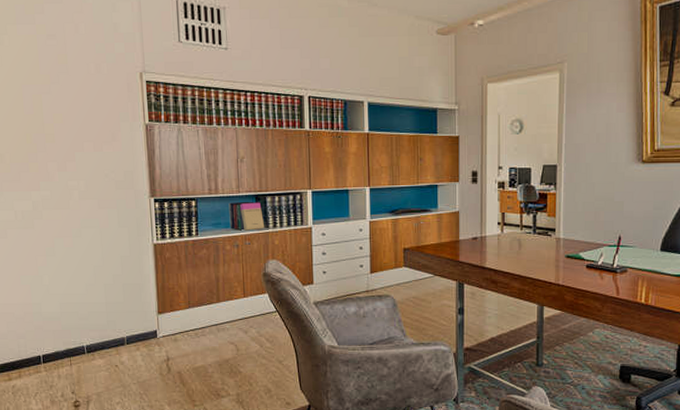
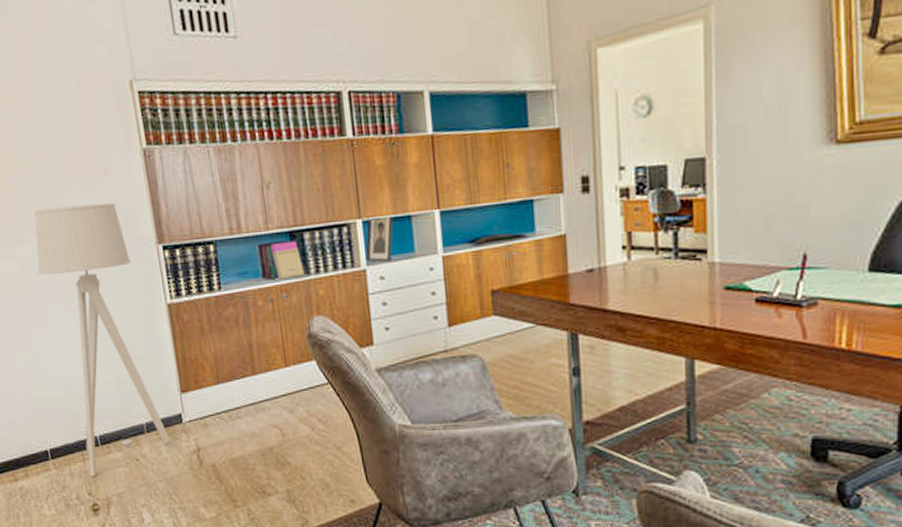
floor lamp: none [48,162,146,379] -> present [33,203,170,477]
picture frame: none [312,189,335,222] -> present [365,217,394,263]

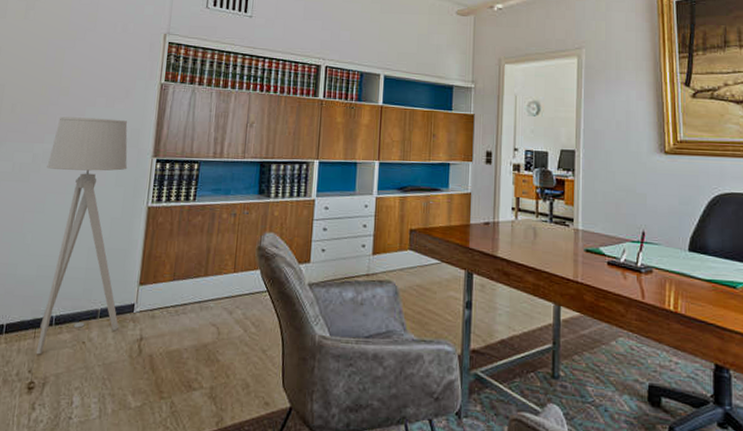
books: present [256,240,305,280] -> none [229,167,266,199]
picture frame: present [365,217,394,263] -> none [316,160,343,196]

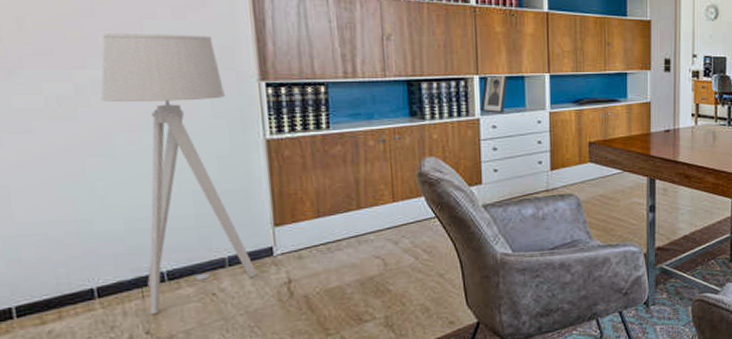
picture frame: none [316,160,343,196] -> present [480,75,508,113]

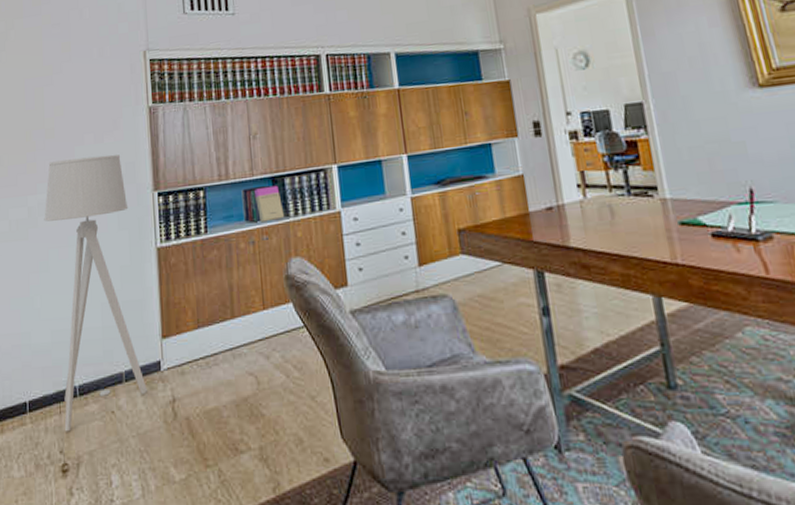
books: none [371,87,420,123] -> present [241,185,285,223]
picture frame: present [480,75,508,113] -> none [340,162,366,205]

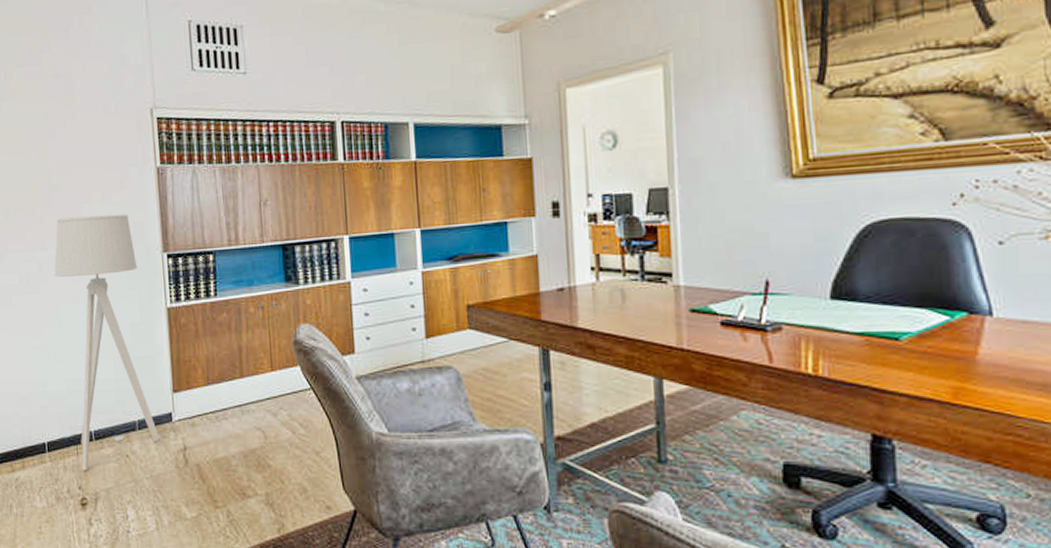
books: present [241,185,285,223] -> none [251,252,294,289]

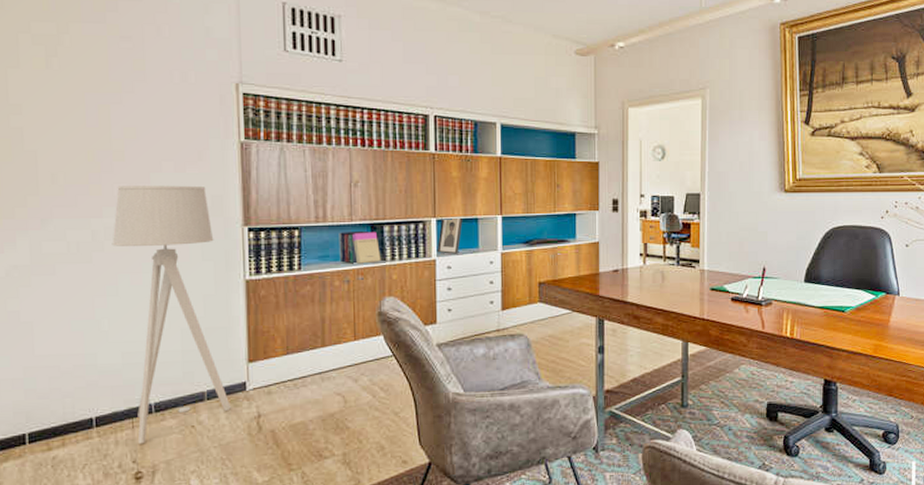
books: none [251,252,294,289] -> present [339,230,381,264]
picture frame: none [350,234,378,275] -> present [436,217,463,254]

